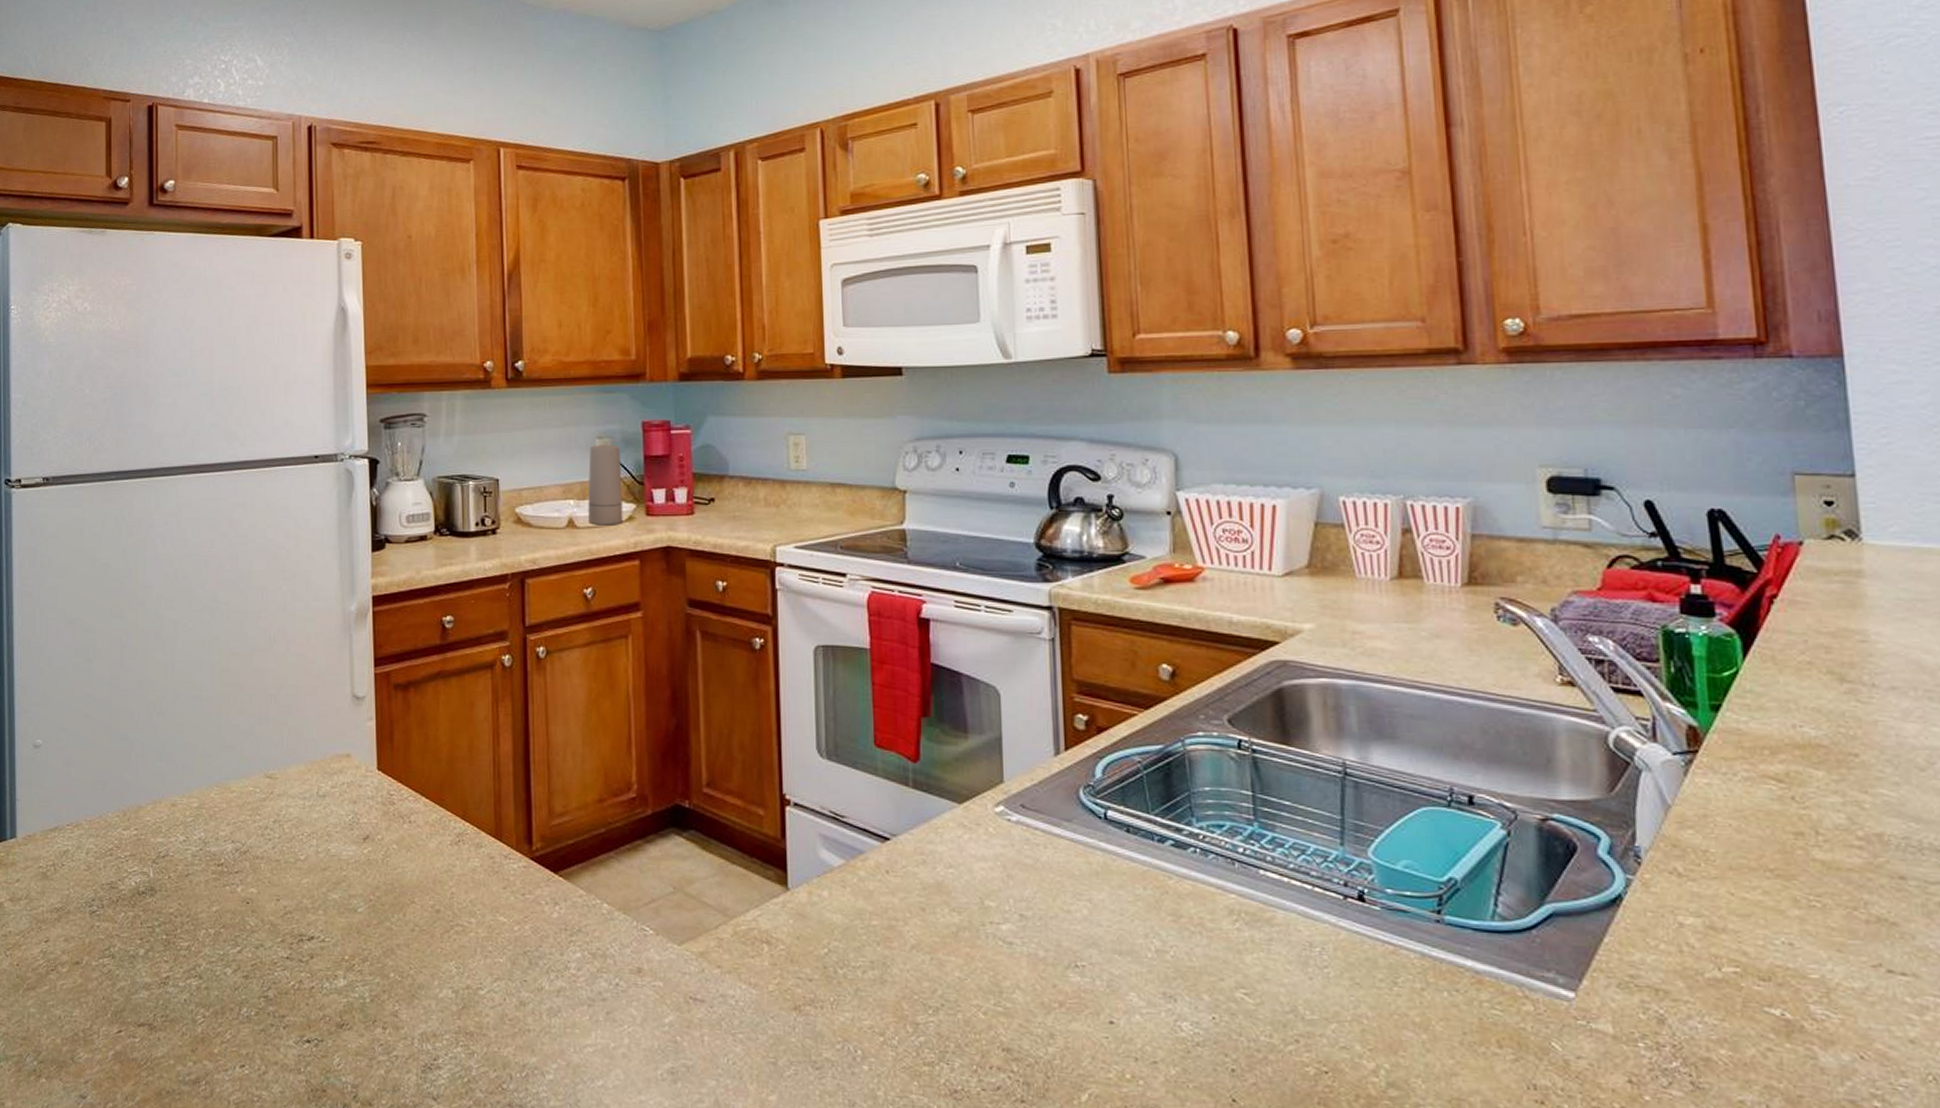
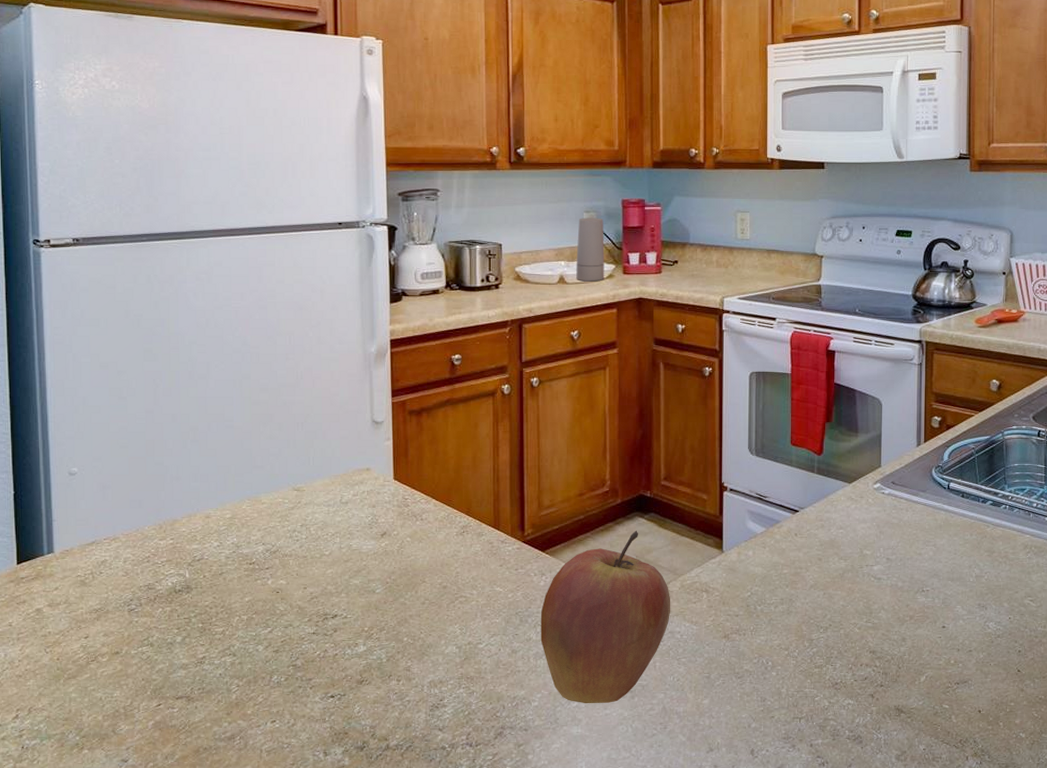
fruit: none [554,852,722,1086] -> present [540,530,671,704]

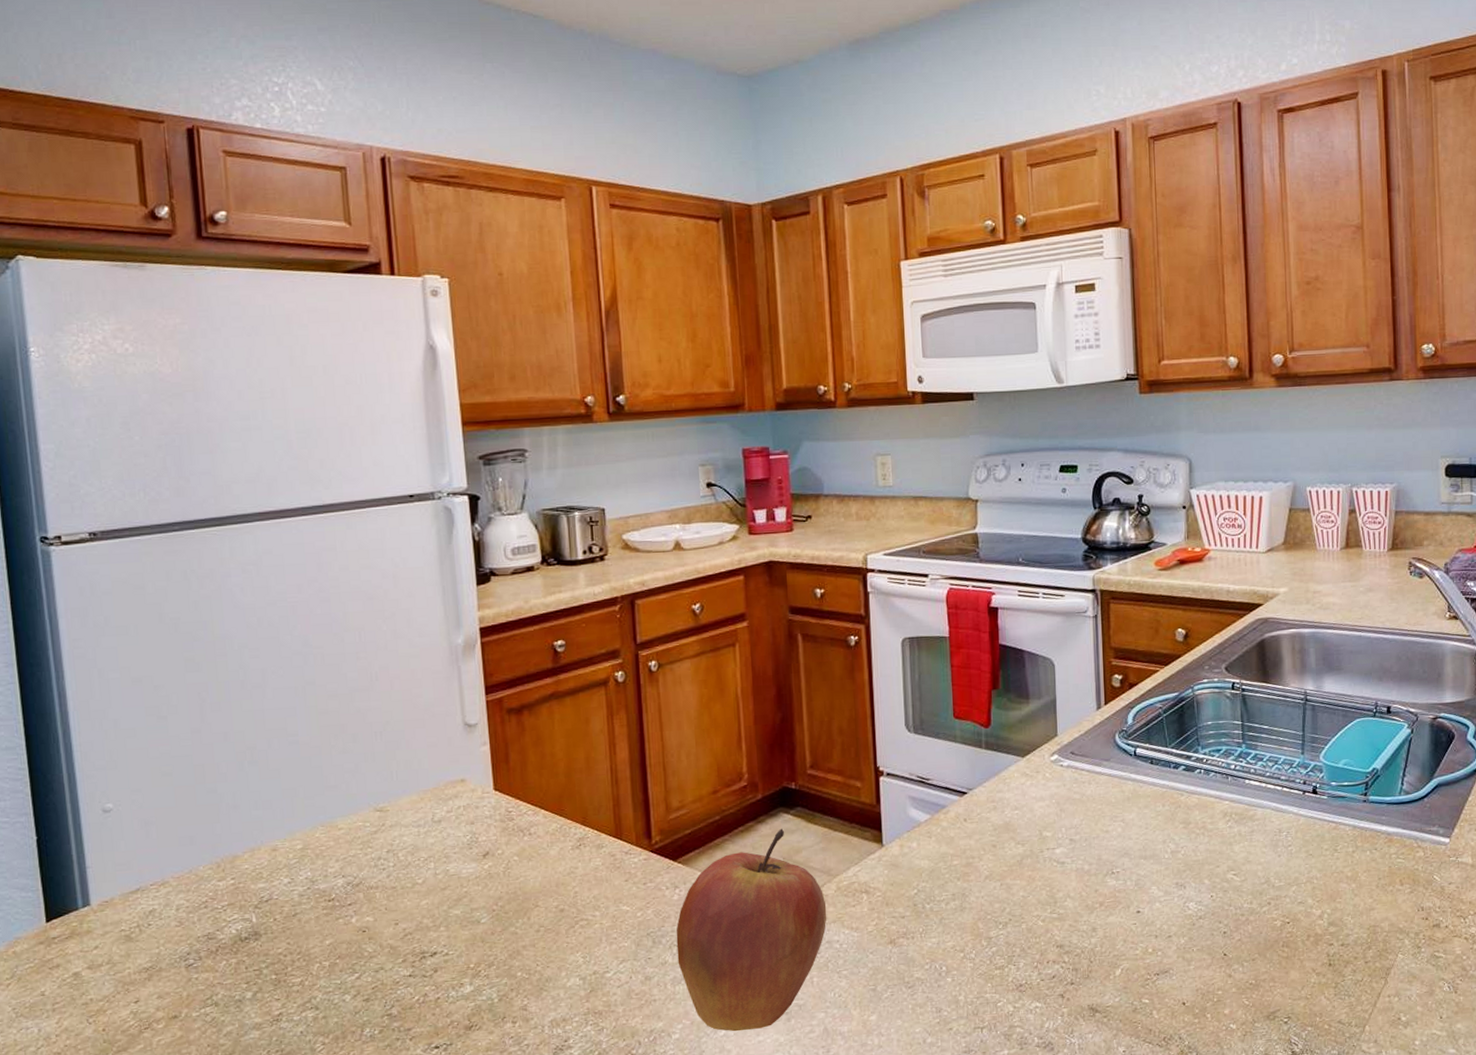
canister: present [576,218,605,282] -> none [693,471,727,546]

